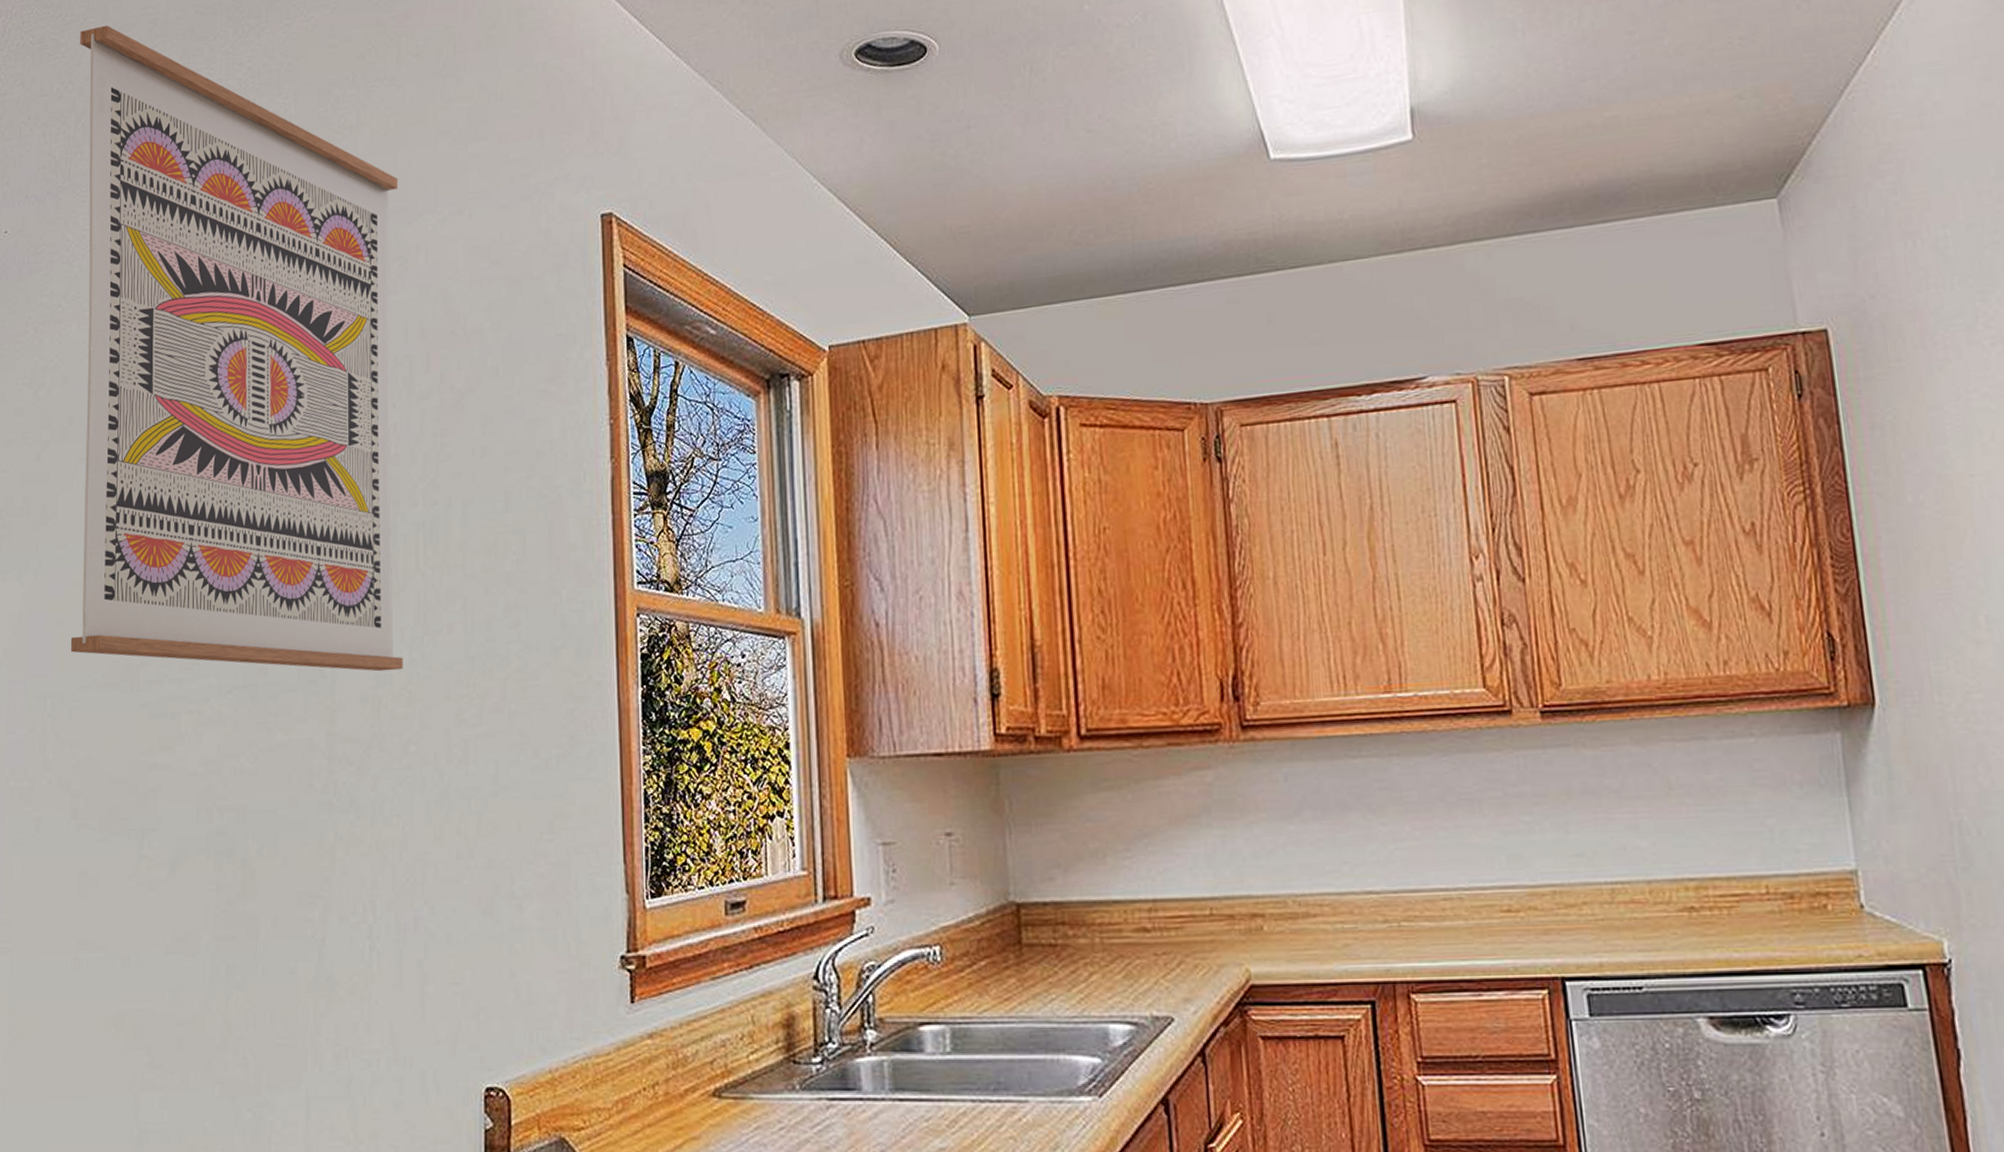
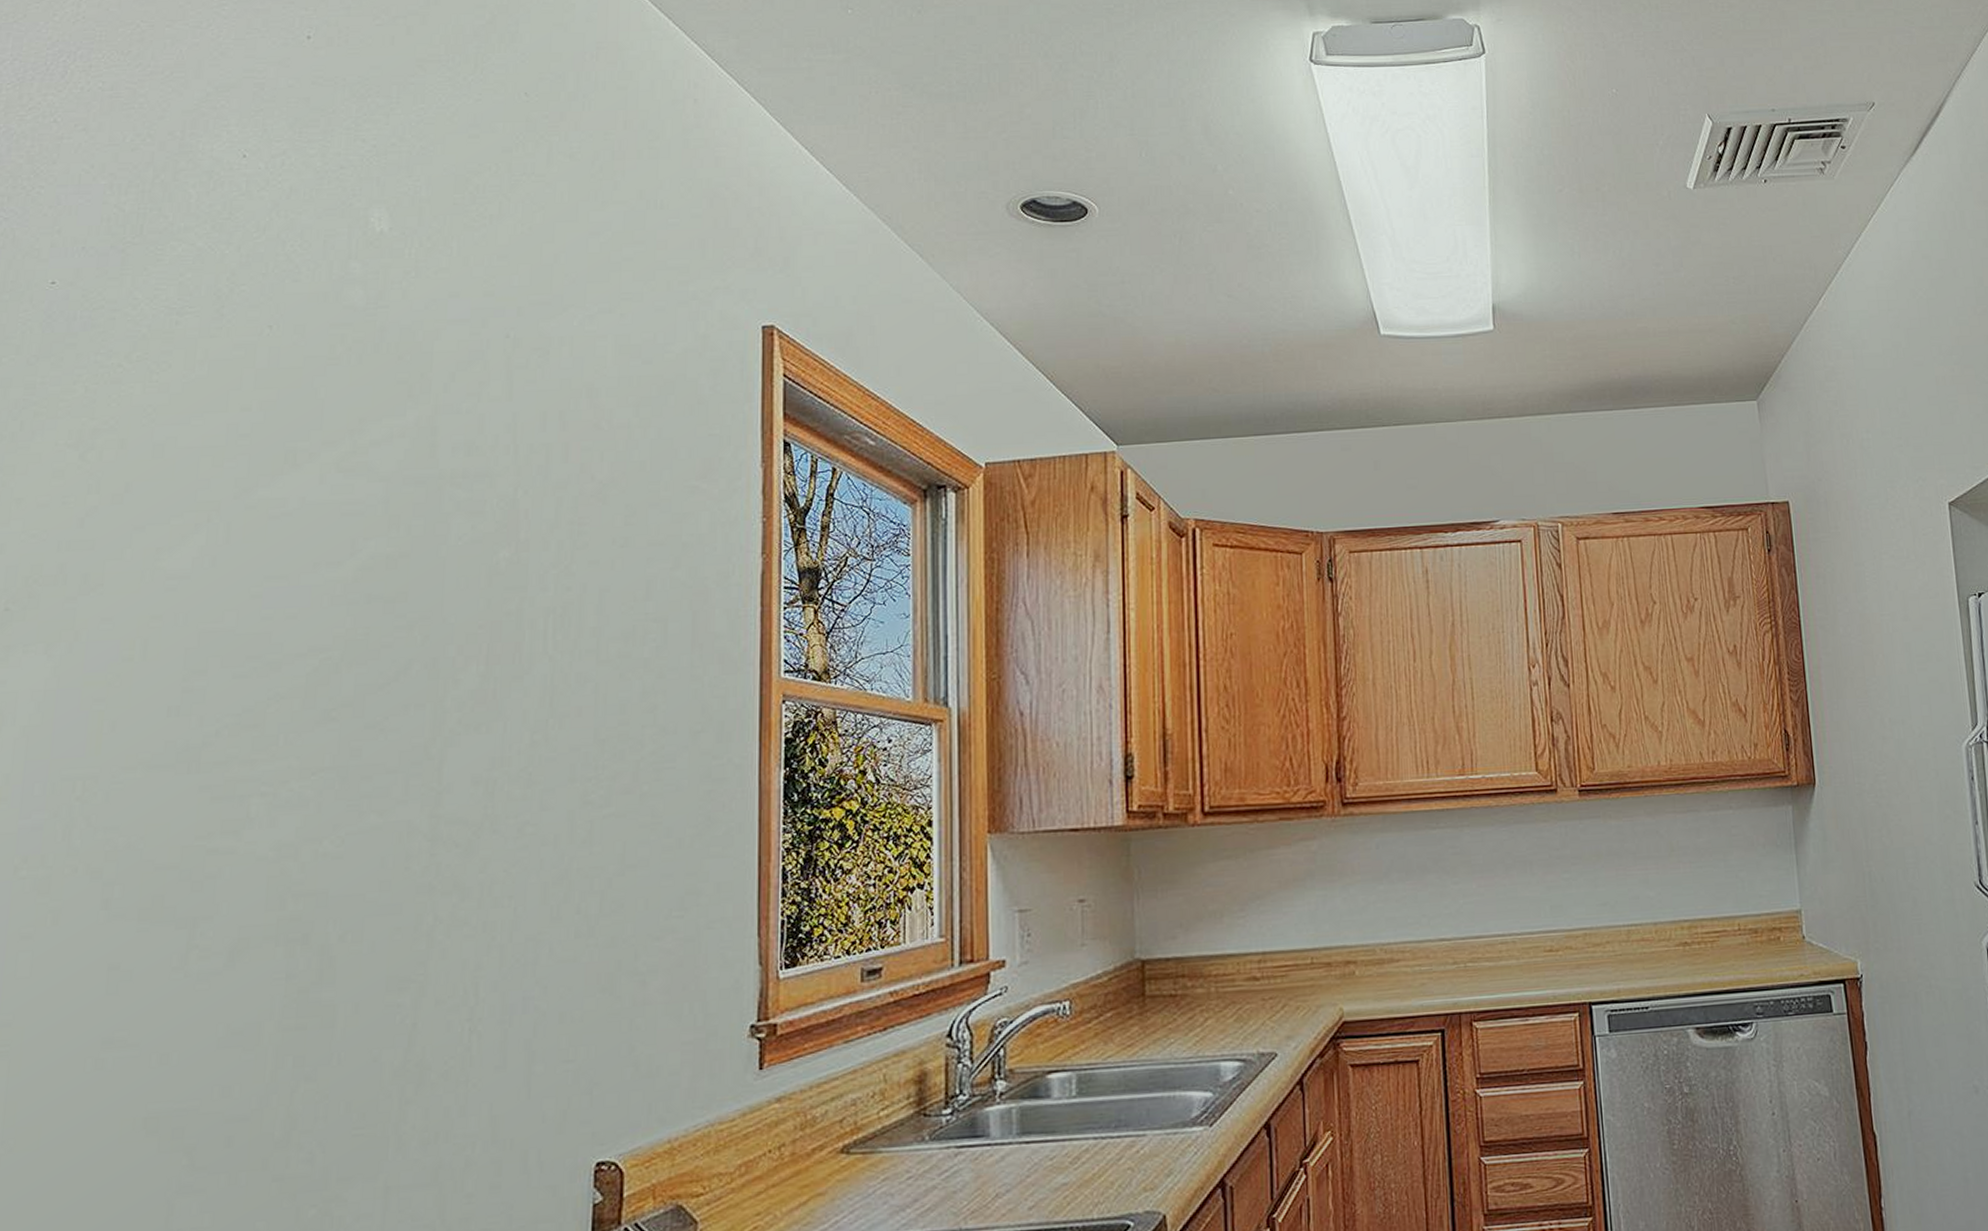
wall art: present [70,25,403,672] -> none [111,82,543,754]

